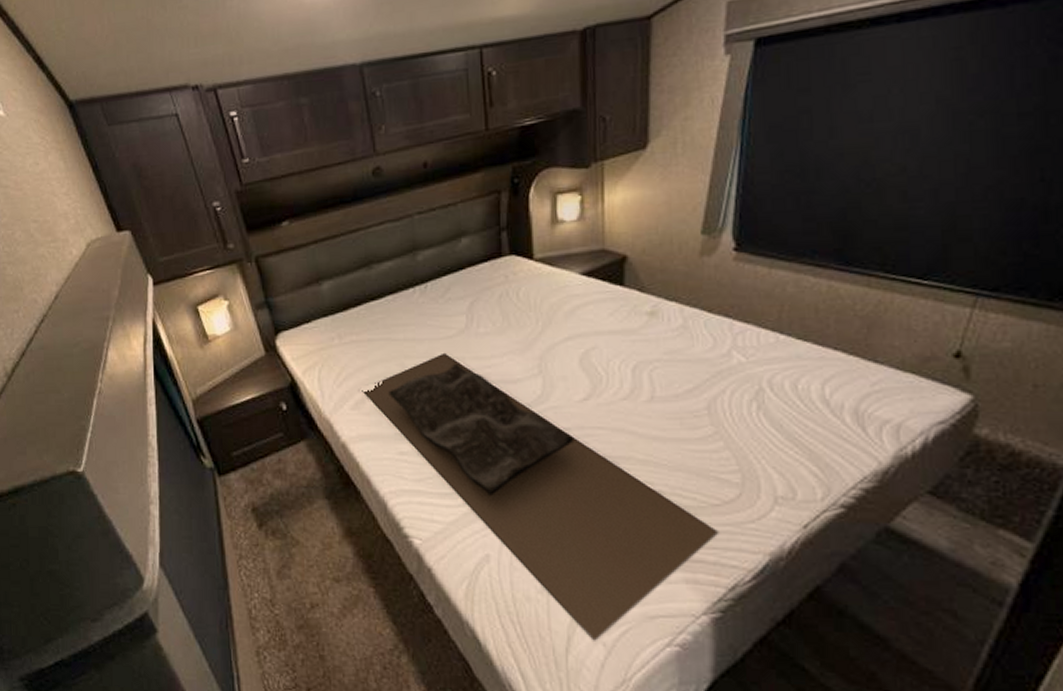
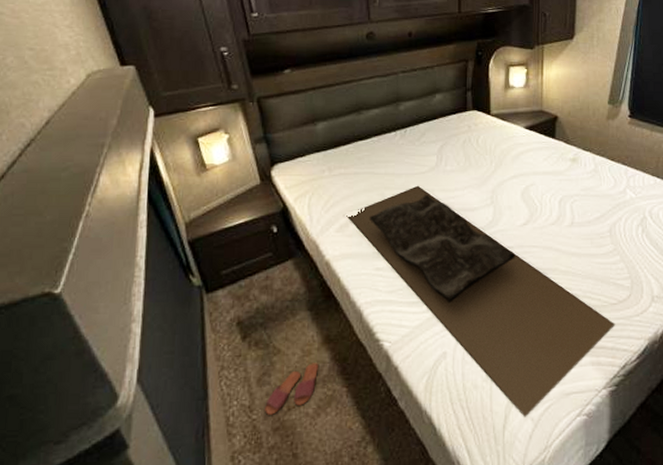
slippers: none [287,557,341,611] -> present [265,363,318,415]

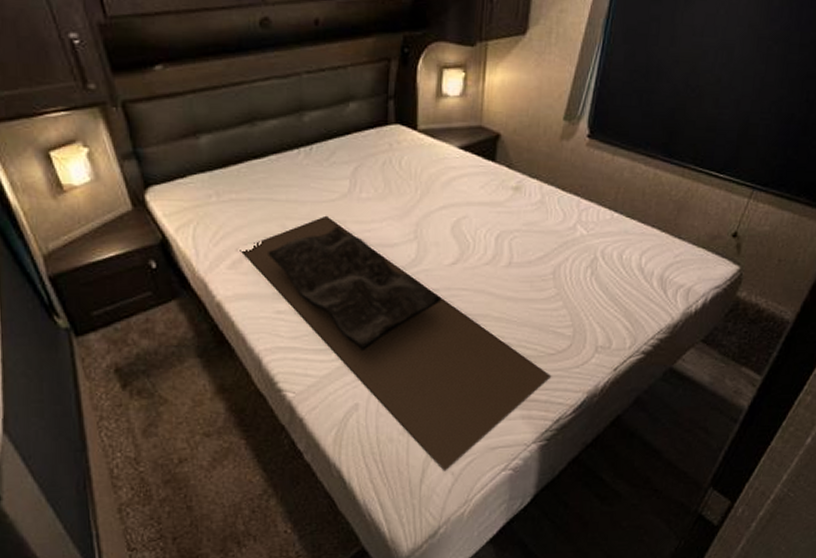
slippers: present [265,363,318,415] -> none [153,413,212,467]

